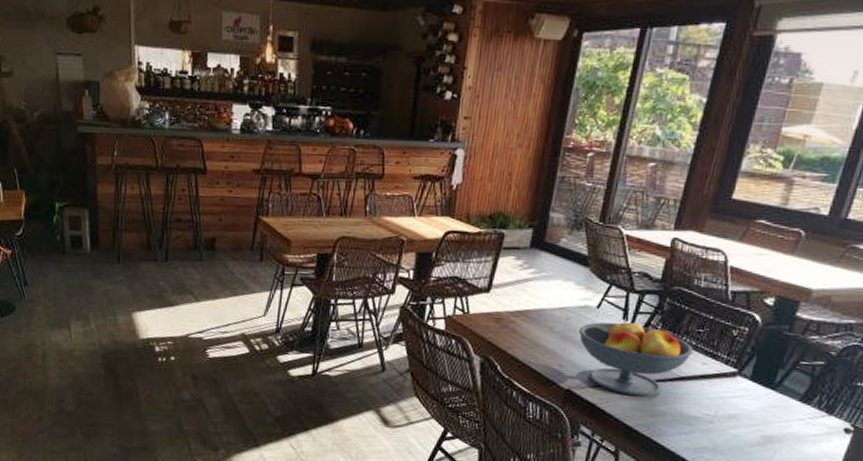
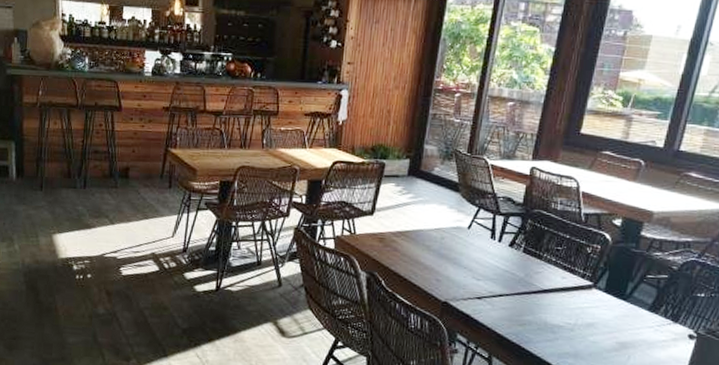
fruit bowl: present [579,320,693,397] -> none [453,239,553,308]

